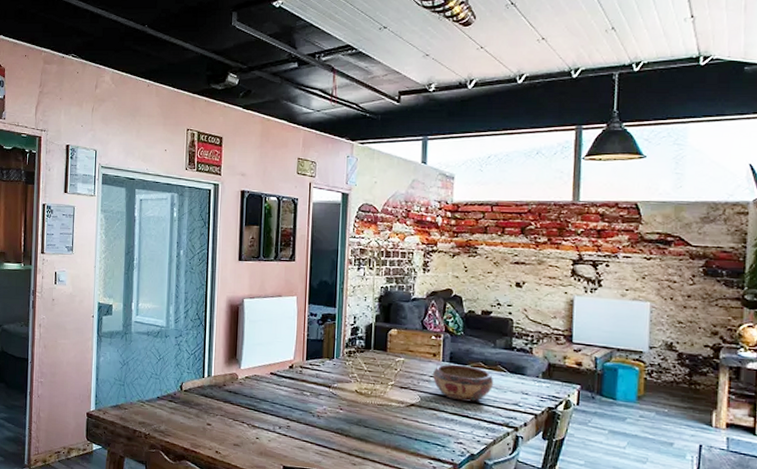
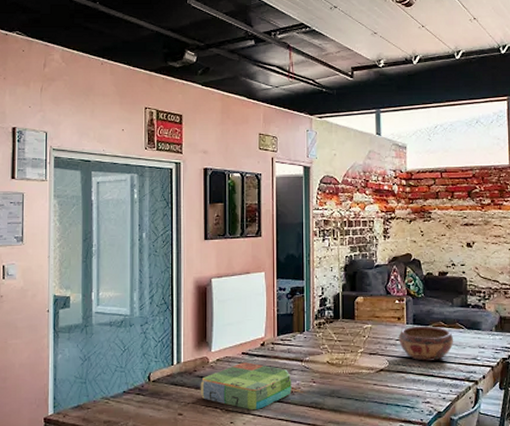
board game: none [228,382,319,429] -> present [200,362,292,409]

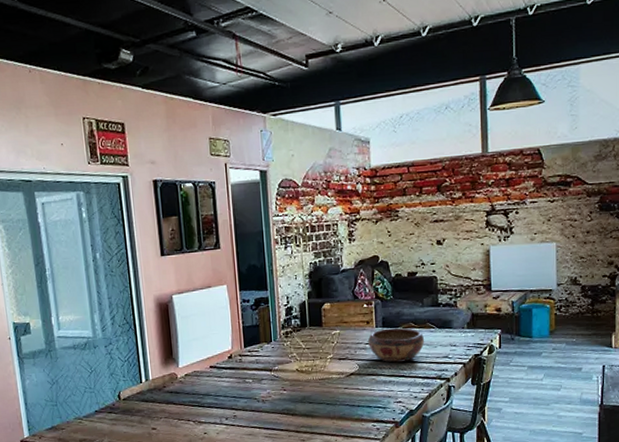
board game: present [200,362,292,409] -> none [170,375,263,420]

